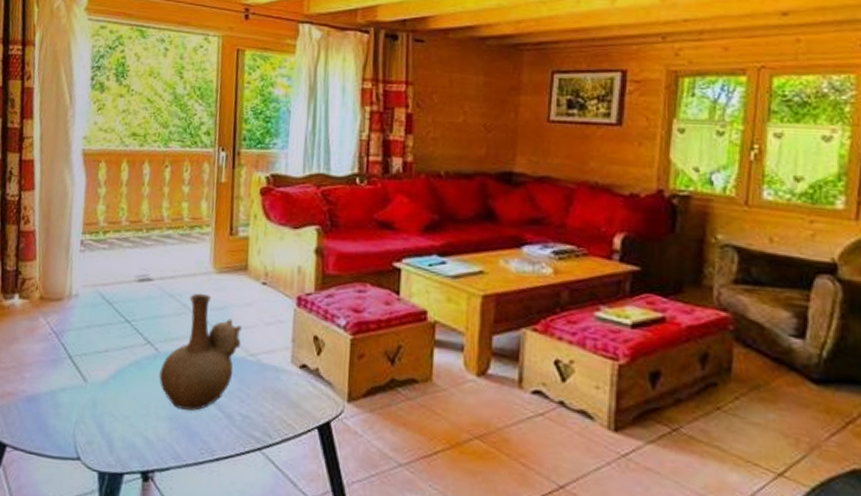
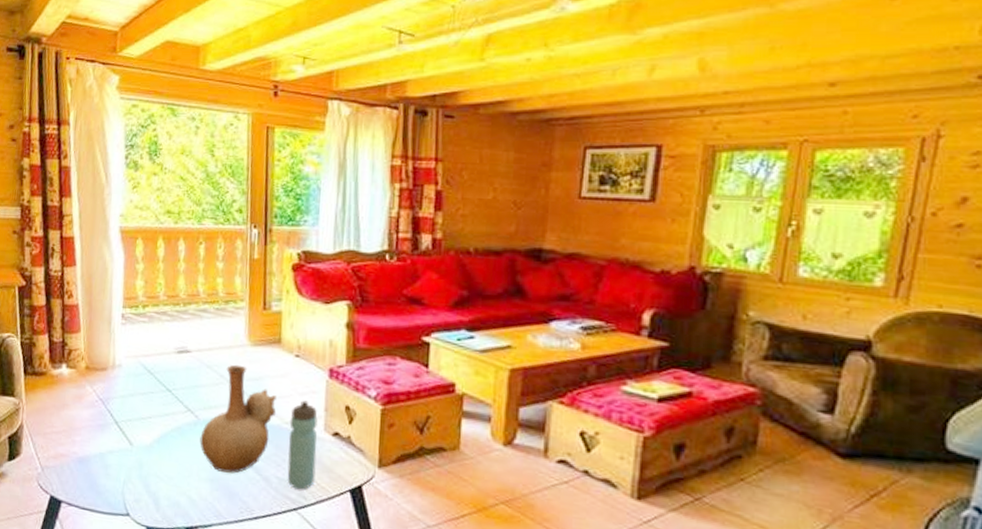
water bottle: none [251,330,285,428] -> present [287,400,318,490]

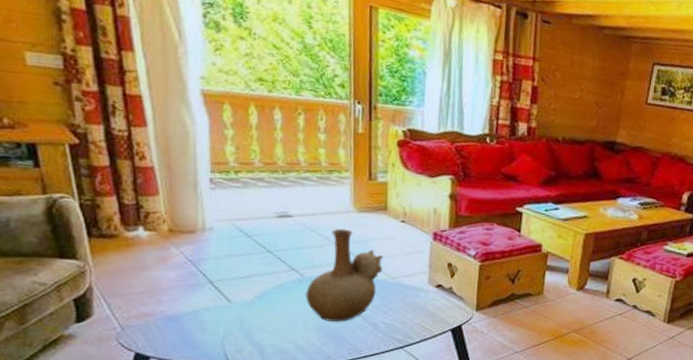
water bottle: present [287,400,318,490] -> none [394,259,423,332]

